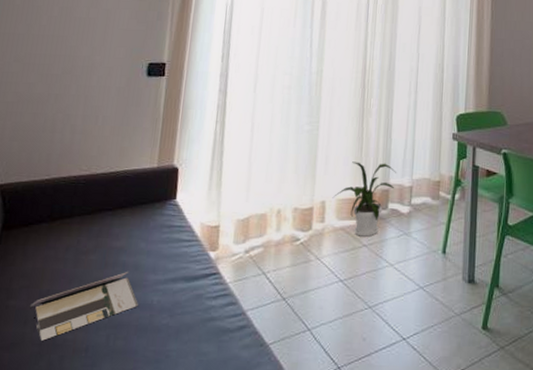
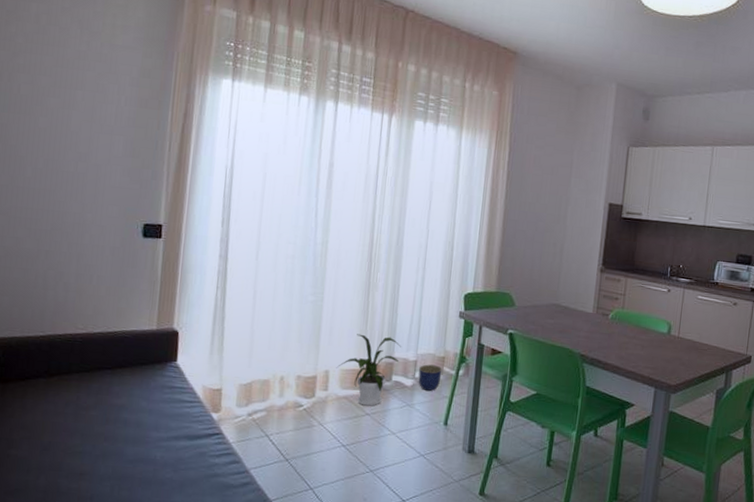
brochure: present [30,271,139,341] -> none [32,427,143,488]
planter: none [414,189,438,217] -> present [418,364,442,391]

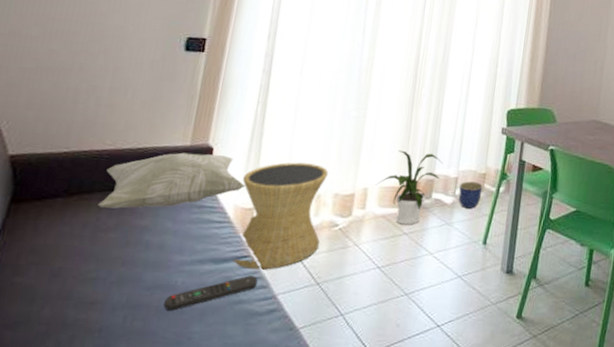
decorative pillow: none [76,336,211,389] -> present [97,152,245,209]
remote control: none [146,451,230,482] -> present [163,275,258,311]
side table: none [205,345,290,446] -> present [232,162,329,270]

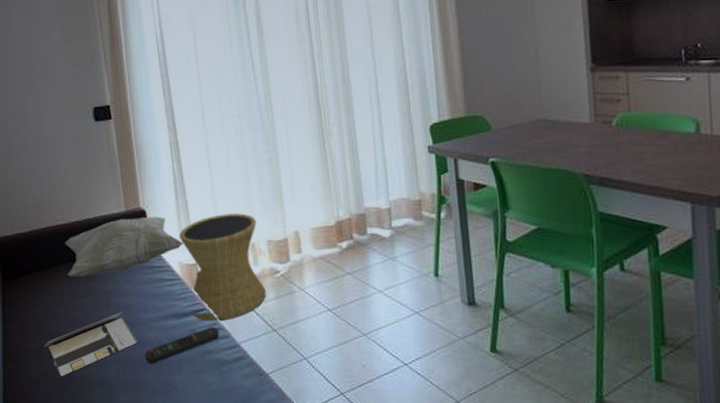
brochure: none [39,250,162,320] -> present [44,311,139,376]
house plant: present [375,150,443,225] -> none [305,186,370,265]
planter: present [458,181,483,209] -> none [393,210,422,240]

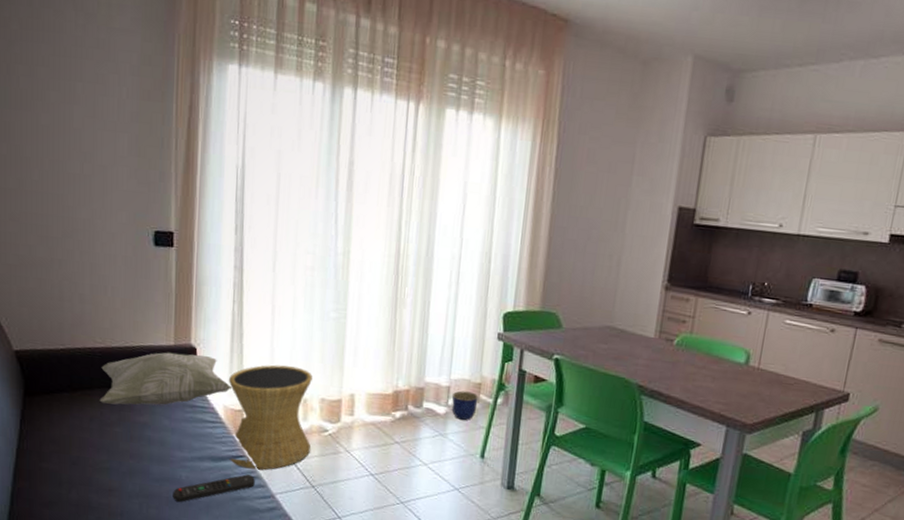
brochure: present [44,311,139,376] -> none [63,446,168,502]
planter: none [393,210,422,240] -> present [451,390,479,420]

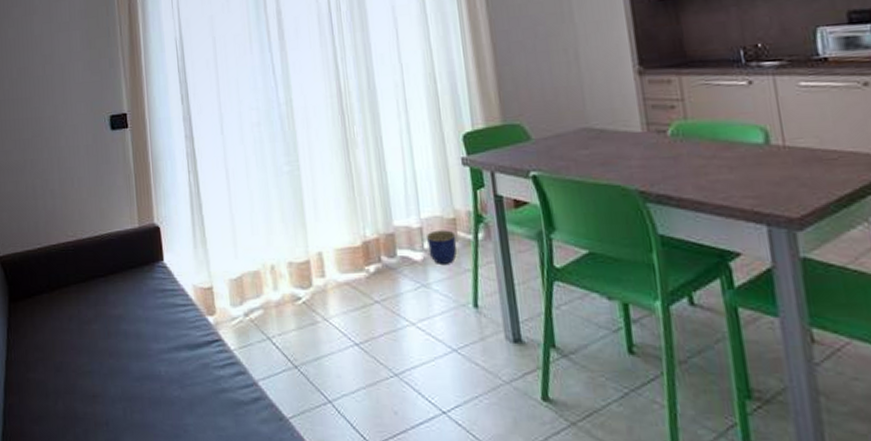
decorative pillow: present [99,352,231,405] -> none [75,233,198,300]
remote control: present [173,474,255,502] -> none [154,361,235,402]
side table: present [229,365,313,470] -> none [194,231,286,354]

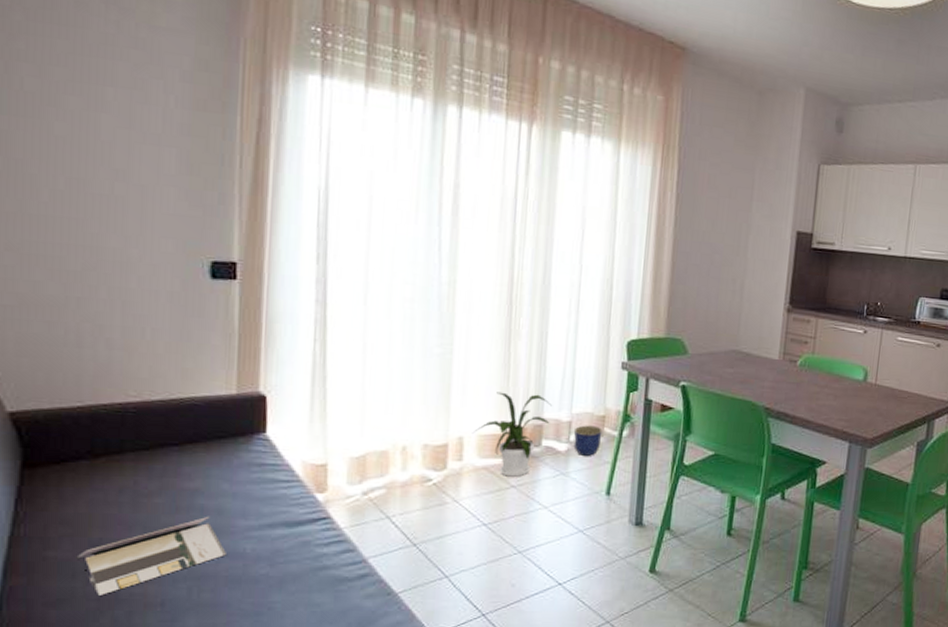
brochure: none [48,340,148,414] -> present [78,516,228,596]
house plant: none [329,202,400,291] -> present [472,392,552,477]

